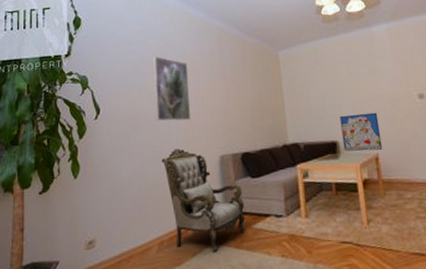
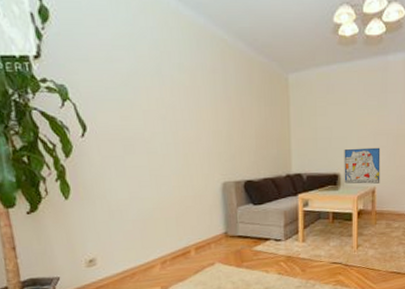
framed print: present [153,56,191,121] -> none [145,67,192,145]
armchair: present [162,148,246,253] -> none [161,173,247,271]

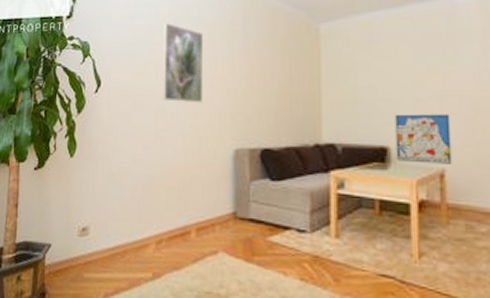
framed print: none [145,67,192,145] -> present [162,22,204,103]

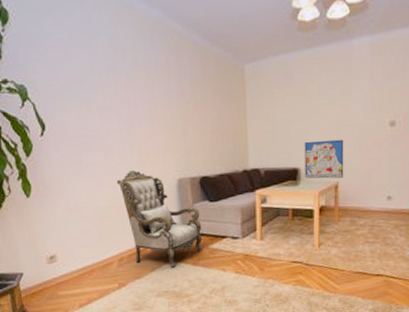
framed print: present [162,22,204,103] -> none [100,64,147,141]
armchair: none [166,136,260,263] -> present [117,170,203,269]

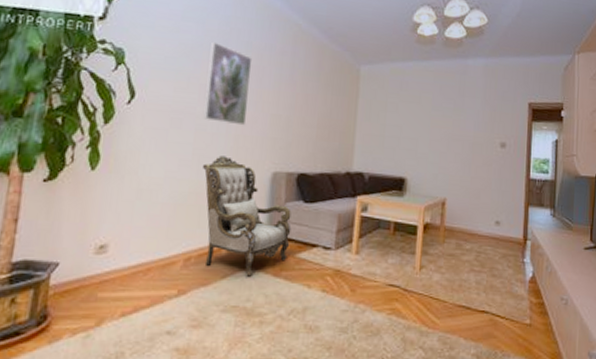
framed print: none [100,64,147,141] -> present [203,41,253,126]
wall art: present [304,139,344,179] -> none [411,151,454,195]

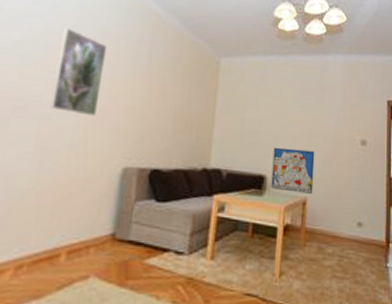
armchair: present [203,156,292,278] -> none [39,148,142,289]
wall art: none [411,151,454,195] -> present [270,147,315,194]

